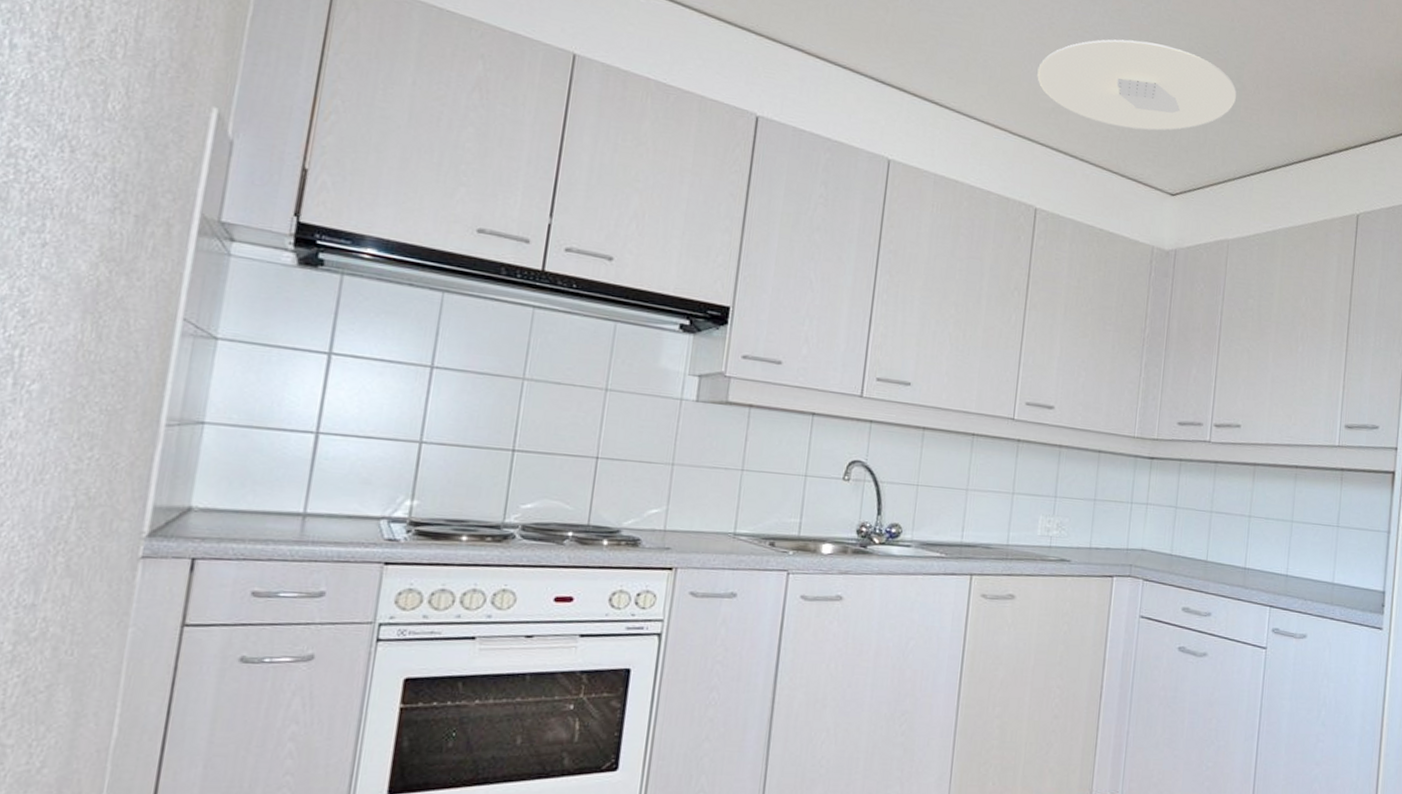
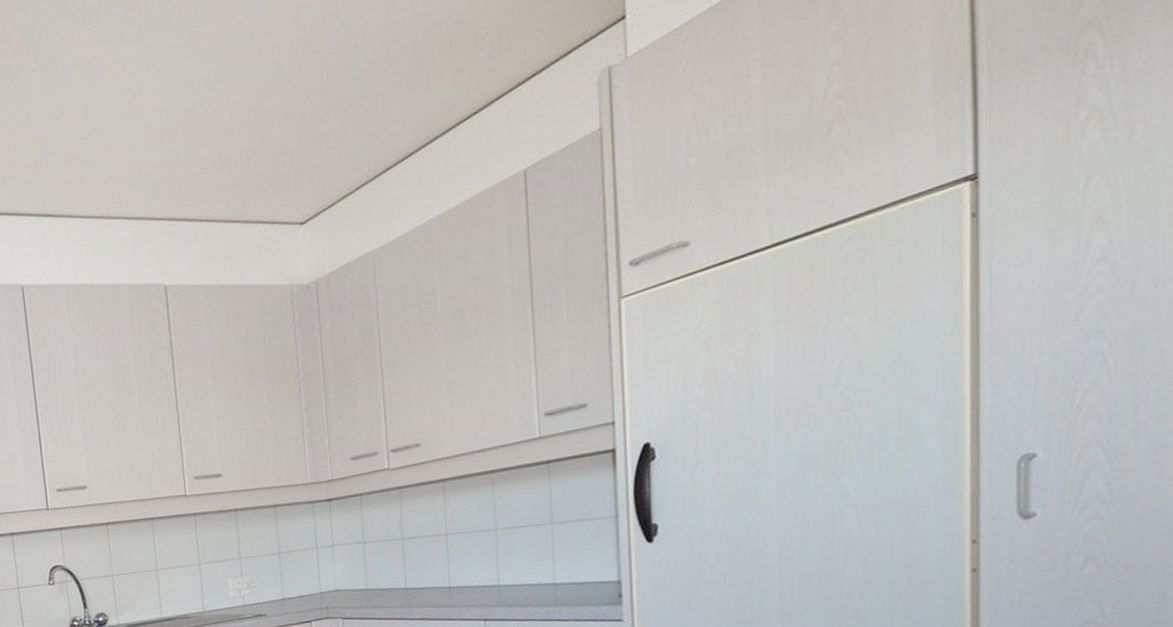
ceiling light: present [1037,39,1237,131] -> none [138,59,355,176]

